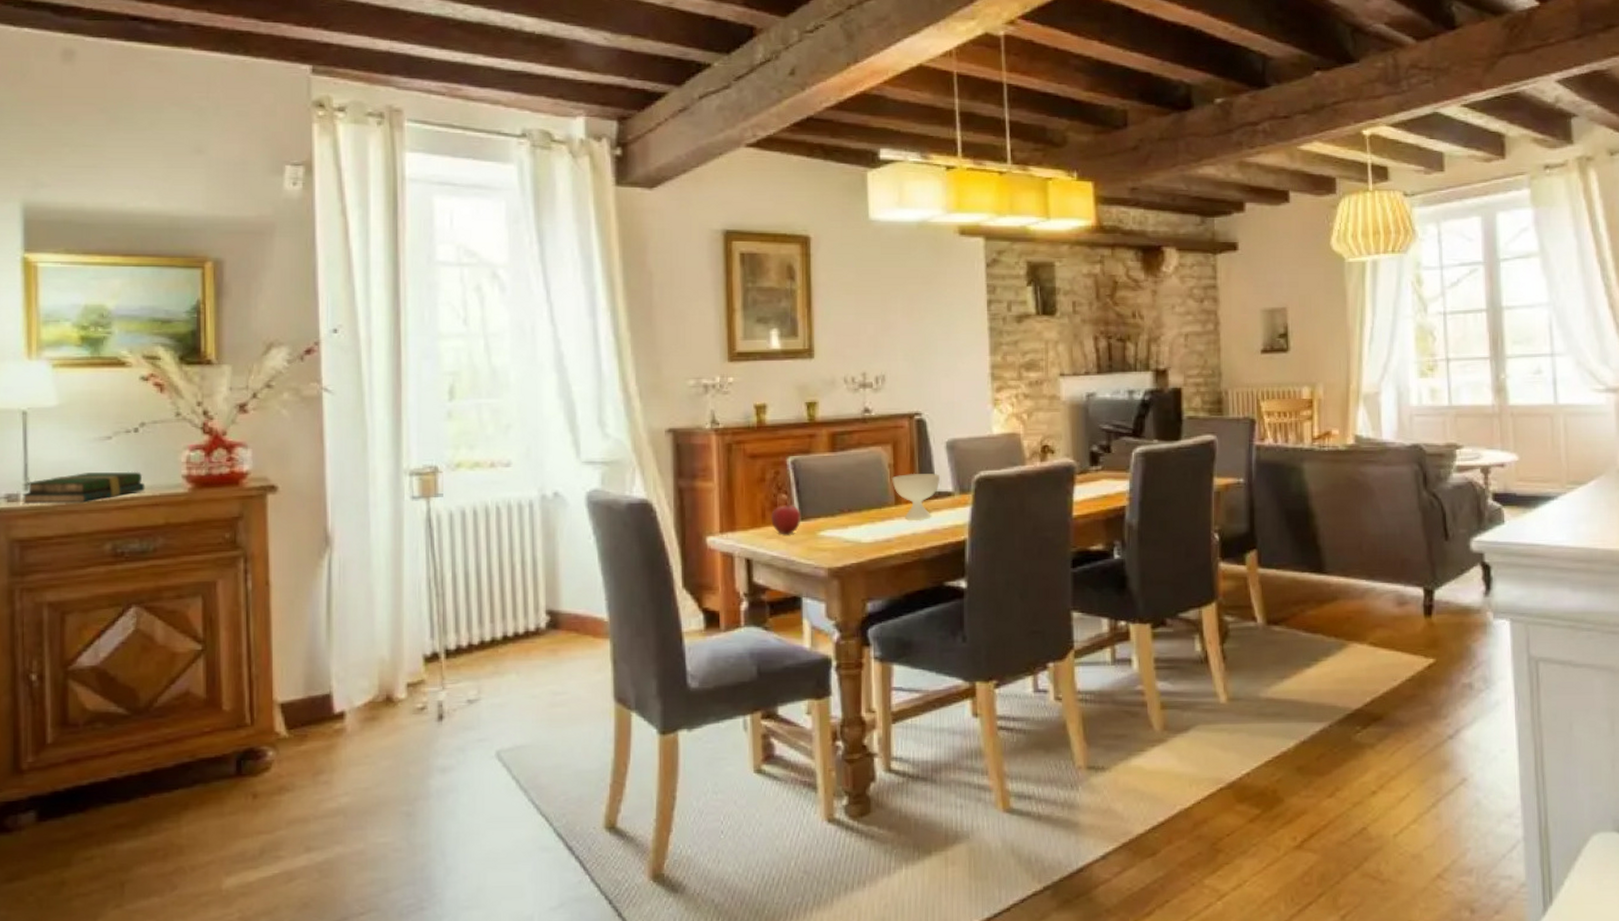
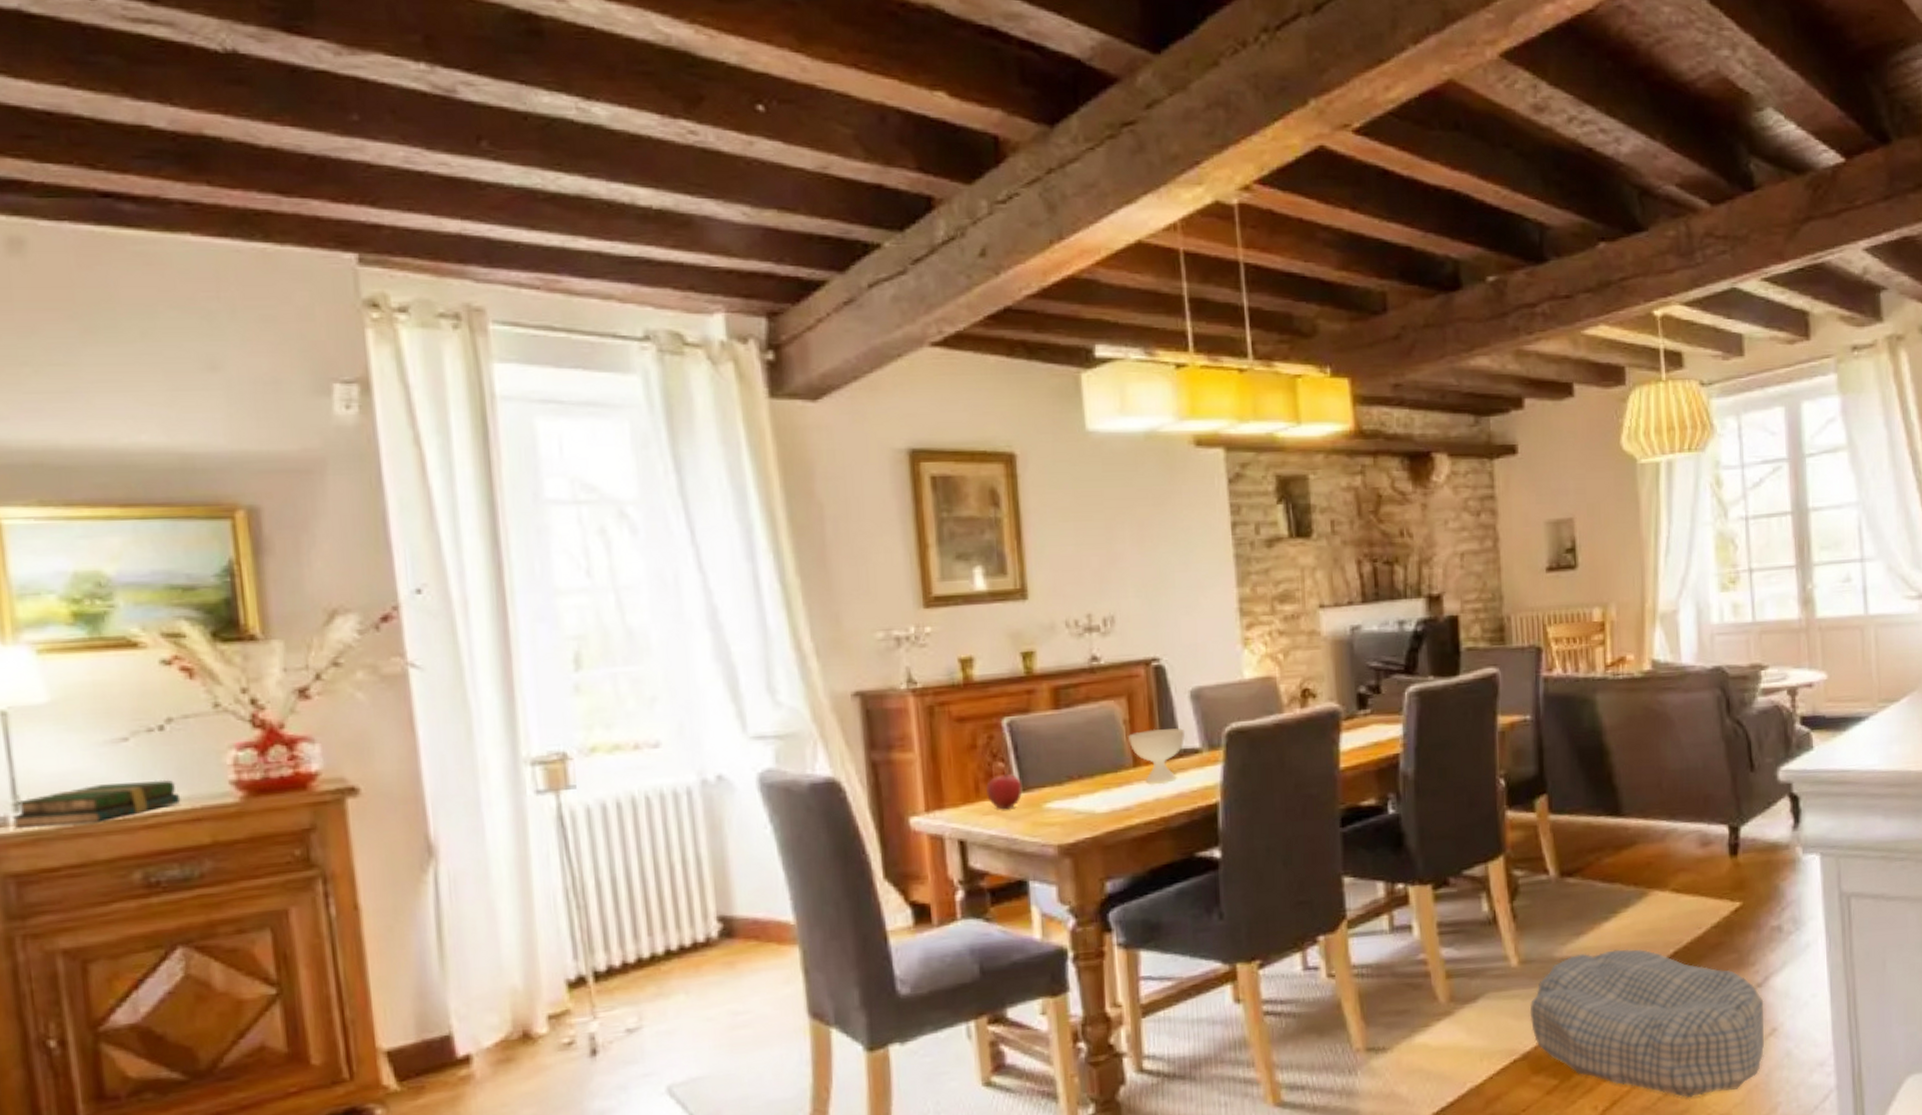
dog bed: none [1236,694,1455,836] -> present [1529,949,1764,1098]

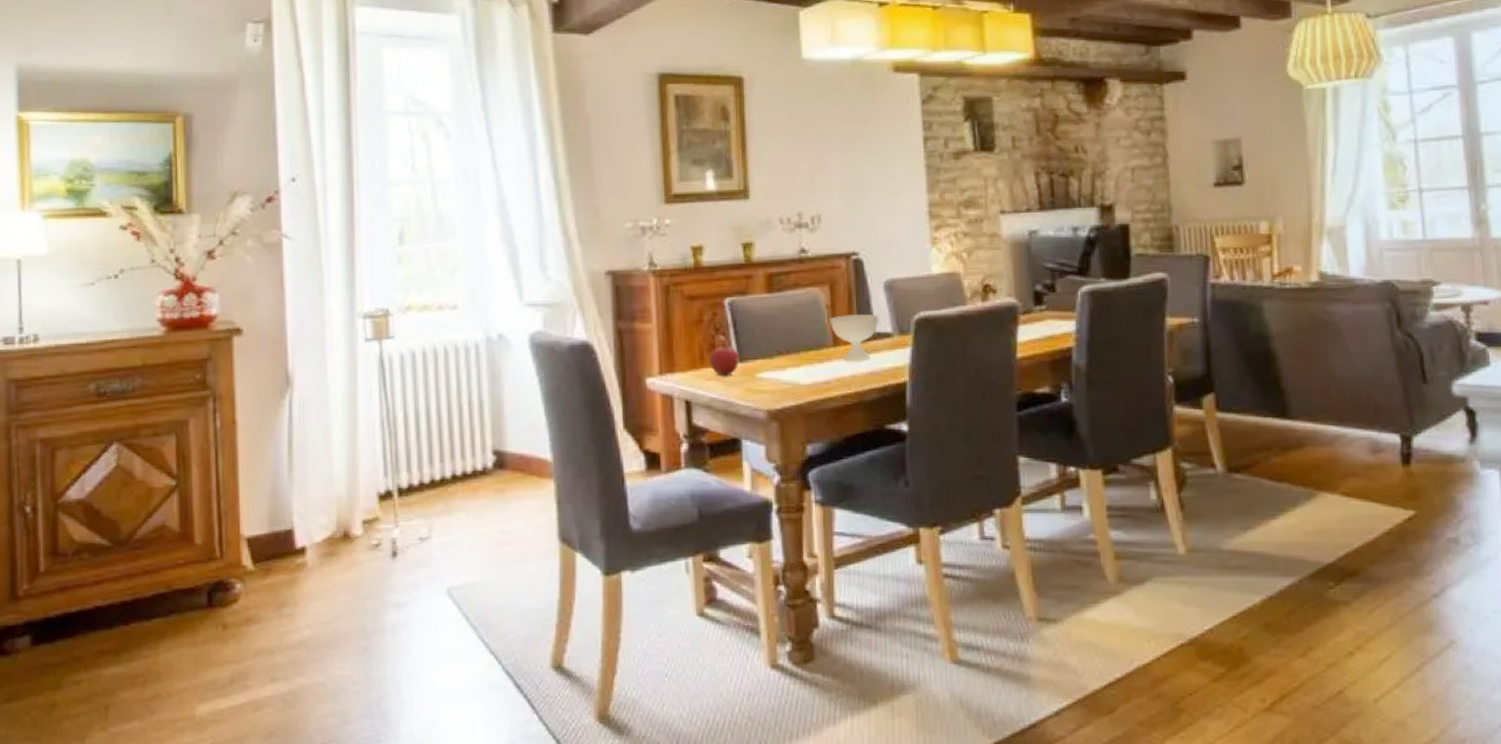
book: present [13,779,181,830] -> none [18,315,125,347]
dog bed: present [1529,949,1764,1098] -> none [1197,547,1442,701]

